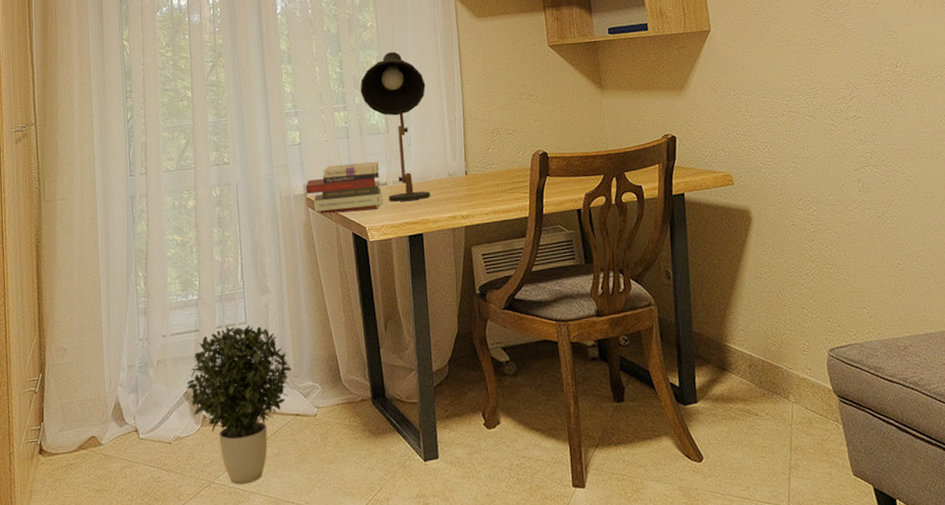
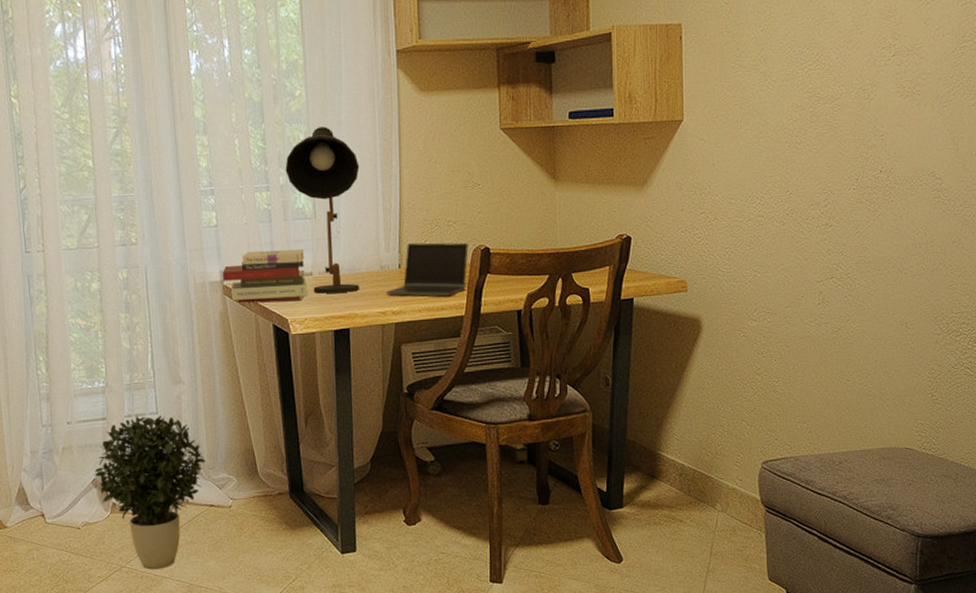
laptop computer: none [454,148,528,201] -> present [385,242,469,297]

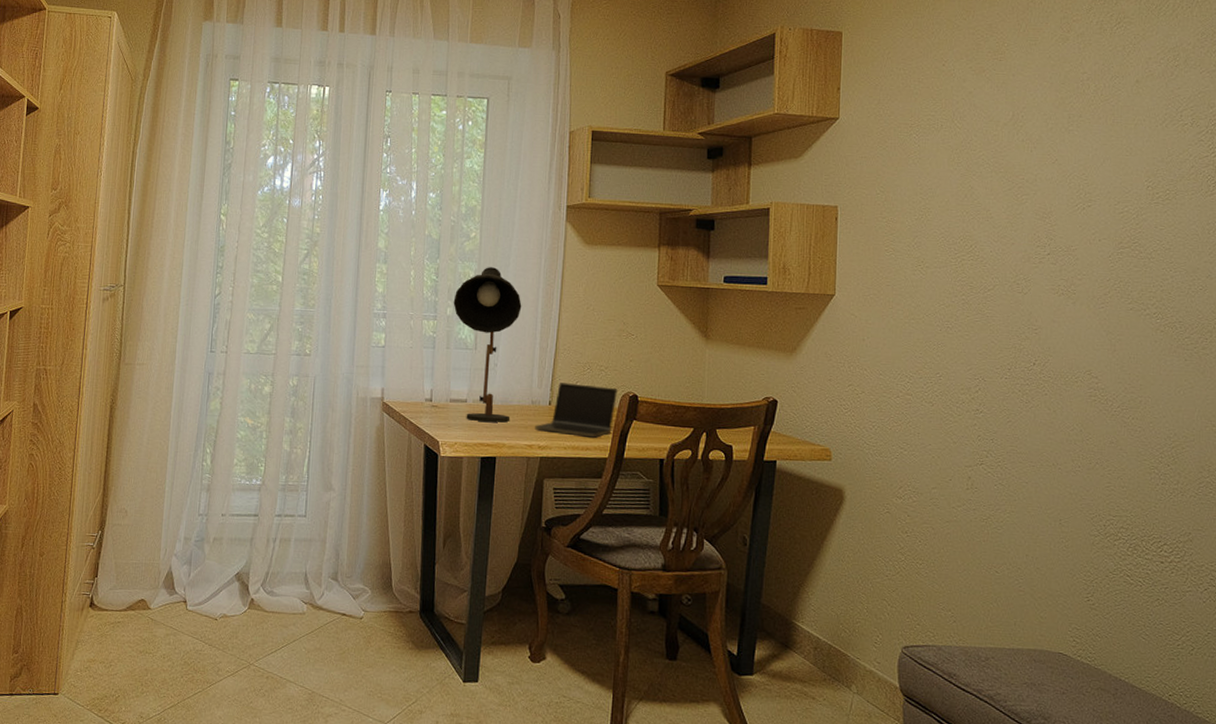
potted plant: present [94,416,206,570] -> none [239,516,345,672]
books: present [222,248,308,303] -> none [383,373,462,425]

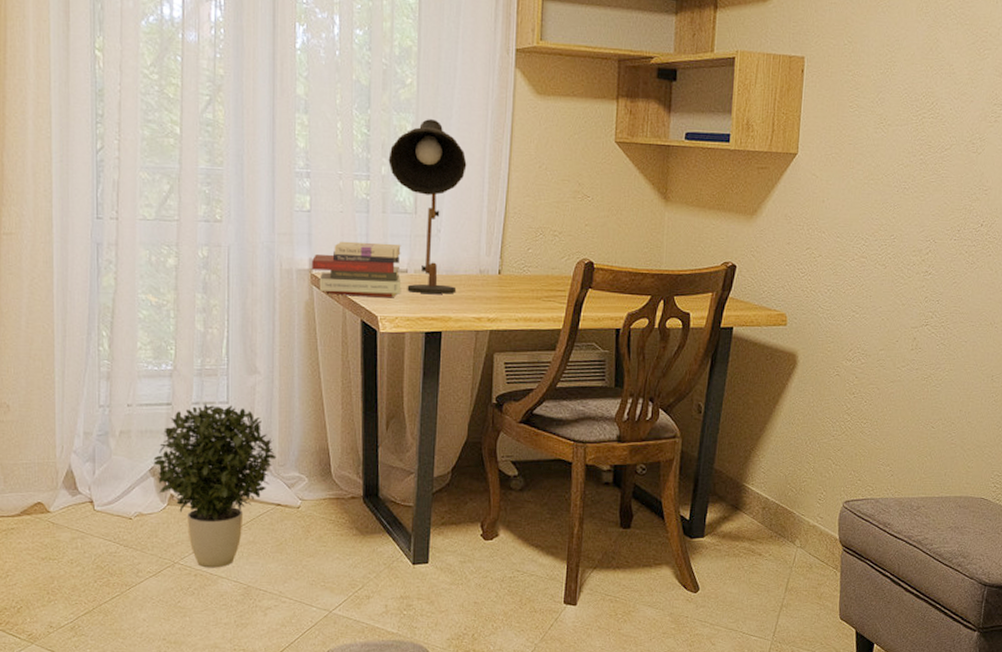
potted plant: none [239,516,345,672] -> present [153,404,277,568]
books: none [383,373,462,425] -> present [311,241,402,298]
laptop computer: present [534,383,618,438] -> none [482,250,572,308]

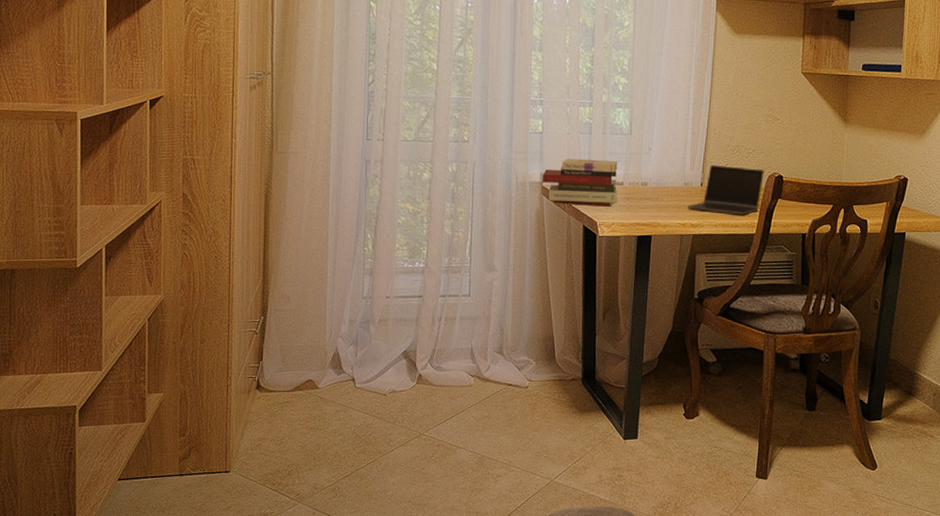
potted plant: present [153,404,277,568] -> none [406,296,509,440]
desk lamp: present [388,119,467,294] -> none [608,55,675,203]
laptop computer: none [482,250,572,308] -> present [687,165,764,216]

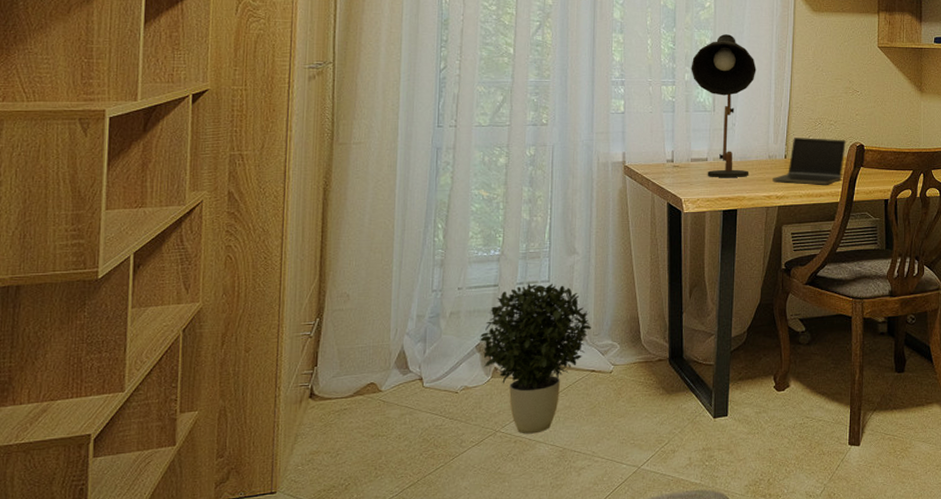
potted plant: none [406,296,509,440] -> present [480,283,592,434]
books: present [542,158,618,207] -> none [624,136,702,183]
desk lamp: none [608,55,675,203] -> present [691,34,757,177]

